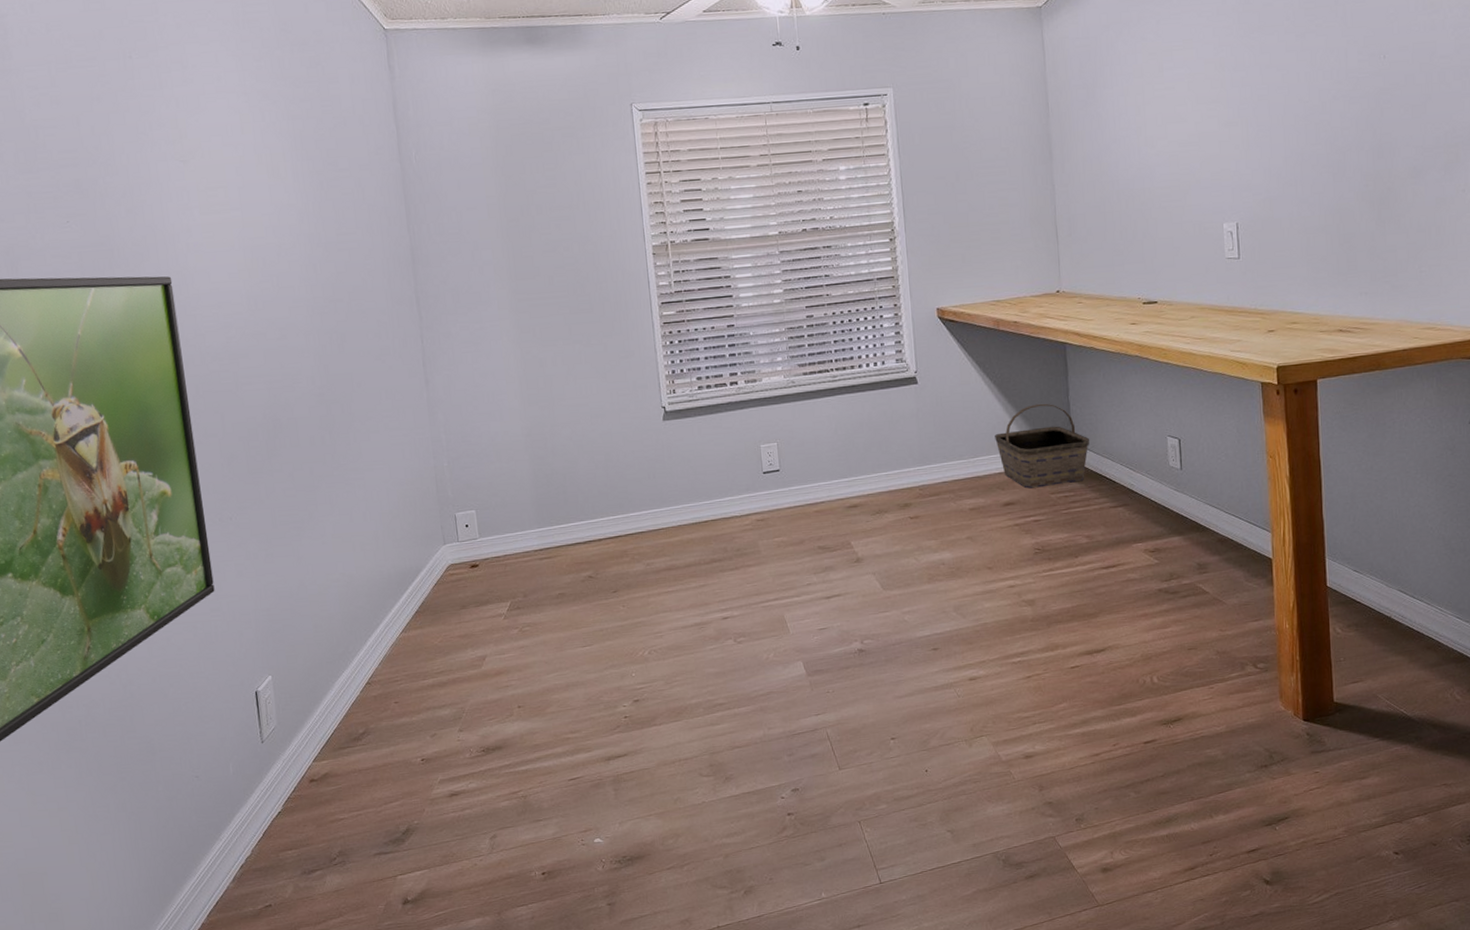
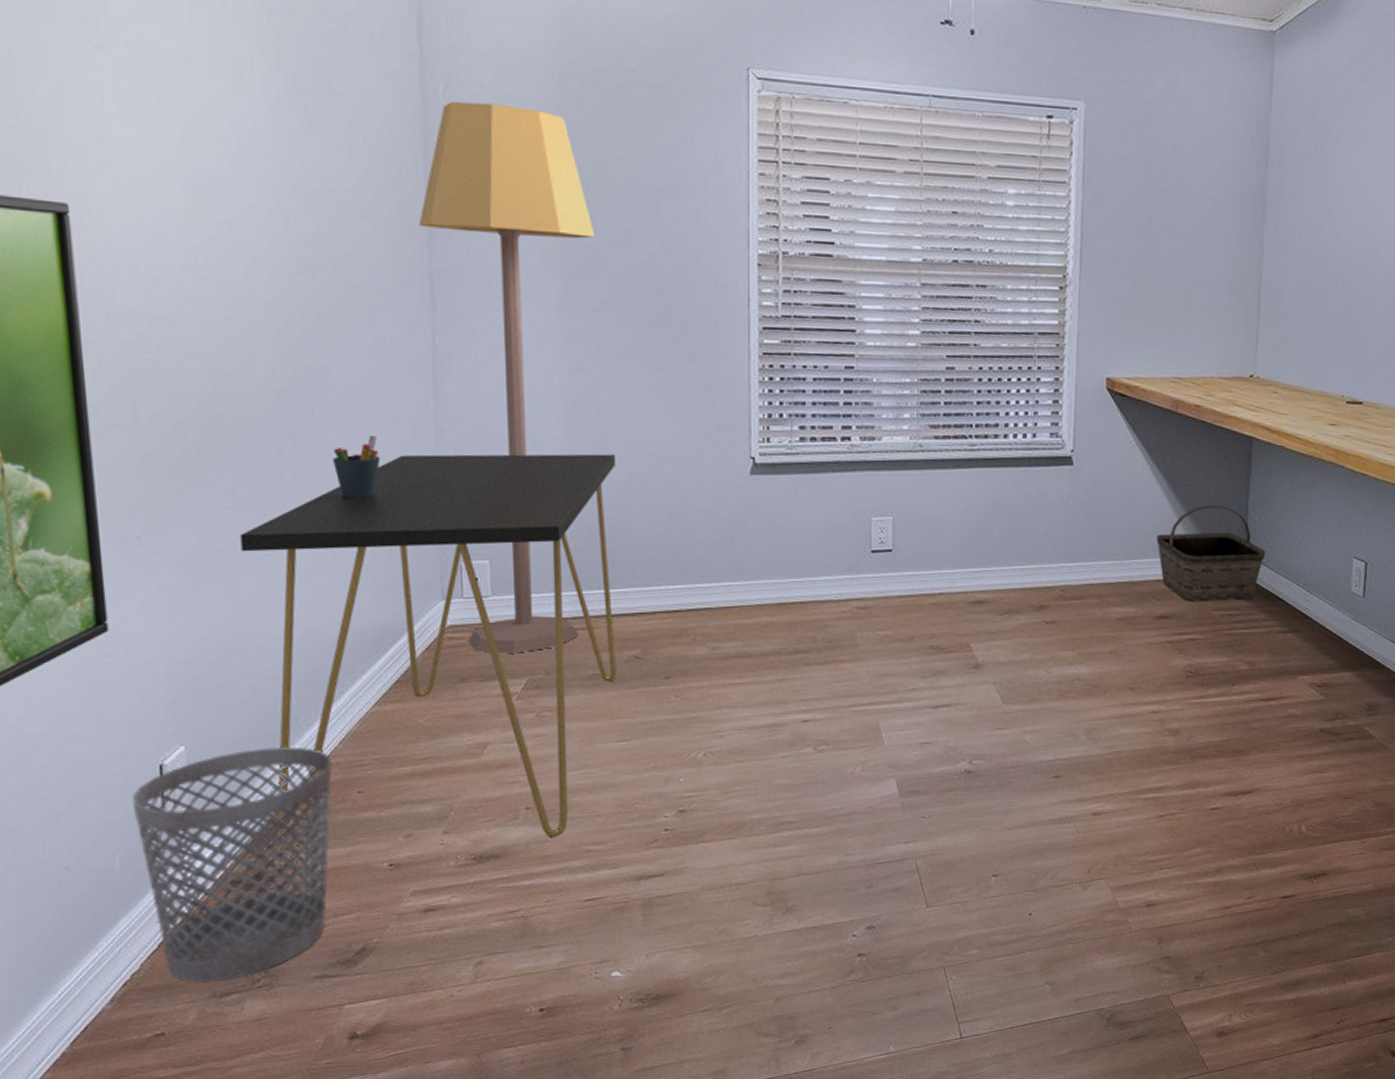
wastebasket: none [237,670,379,863] -> present [131,748,333,983]
desk: none [299,416,577,768] -> present [240,454,617,869]
pen holder: none [358,421,392,473] -> present [332,434,380,499]
lamp: none [405,159,546,583] -> present [418,101,595,653]

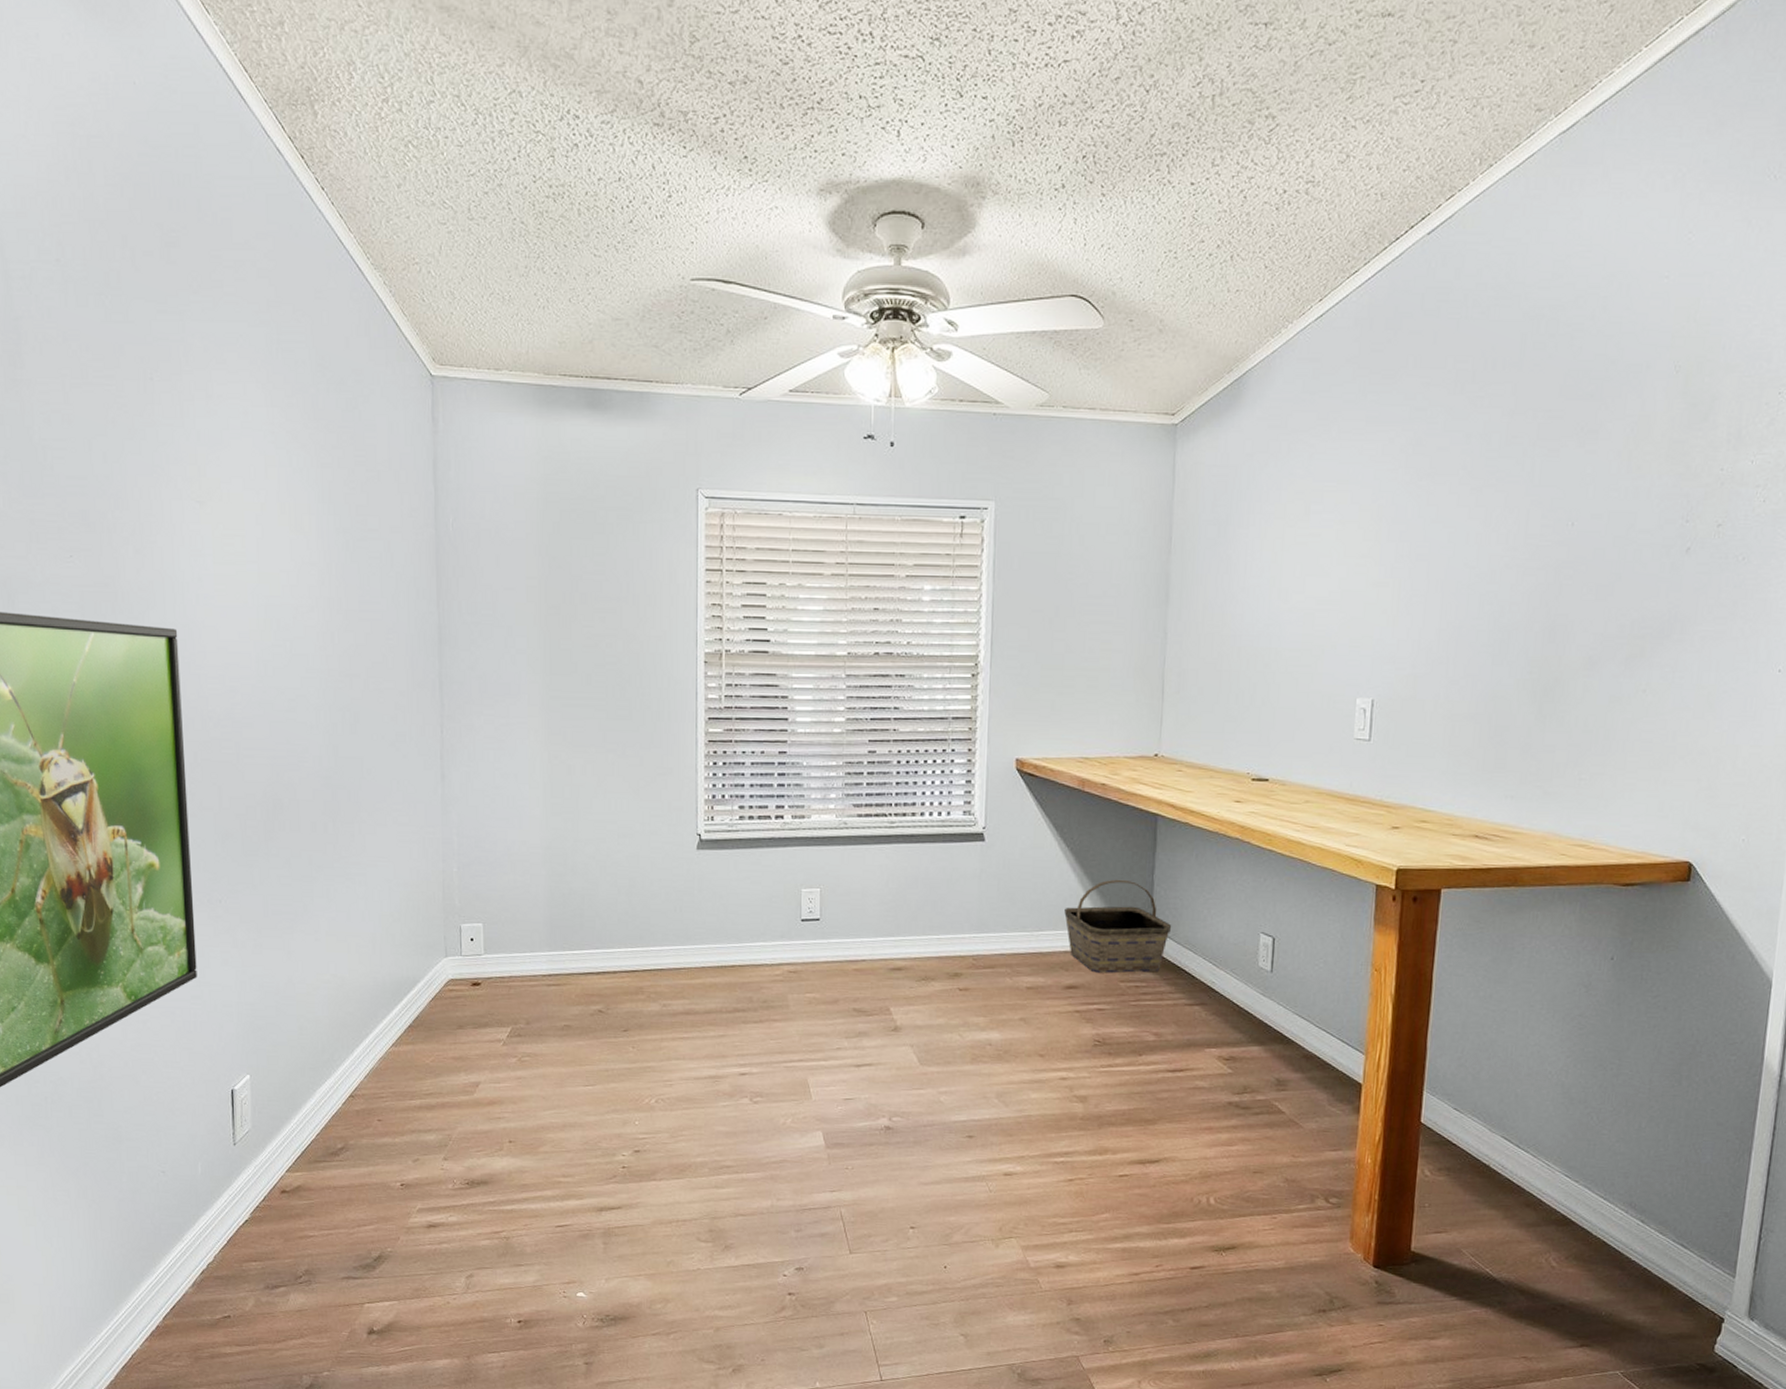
wastebasket: present [131,748,333,983] -> none [211,1079,359,1276]
desk: present [240,454,617,869] -> none [294,831,586,1184]
pen holder: present [332,434,380,499] -> none [363,815,400,870]
lamp: present [418,101,595,653] -> none [432,531,570,1005]

